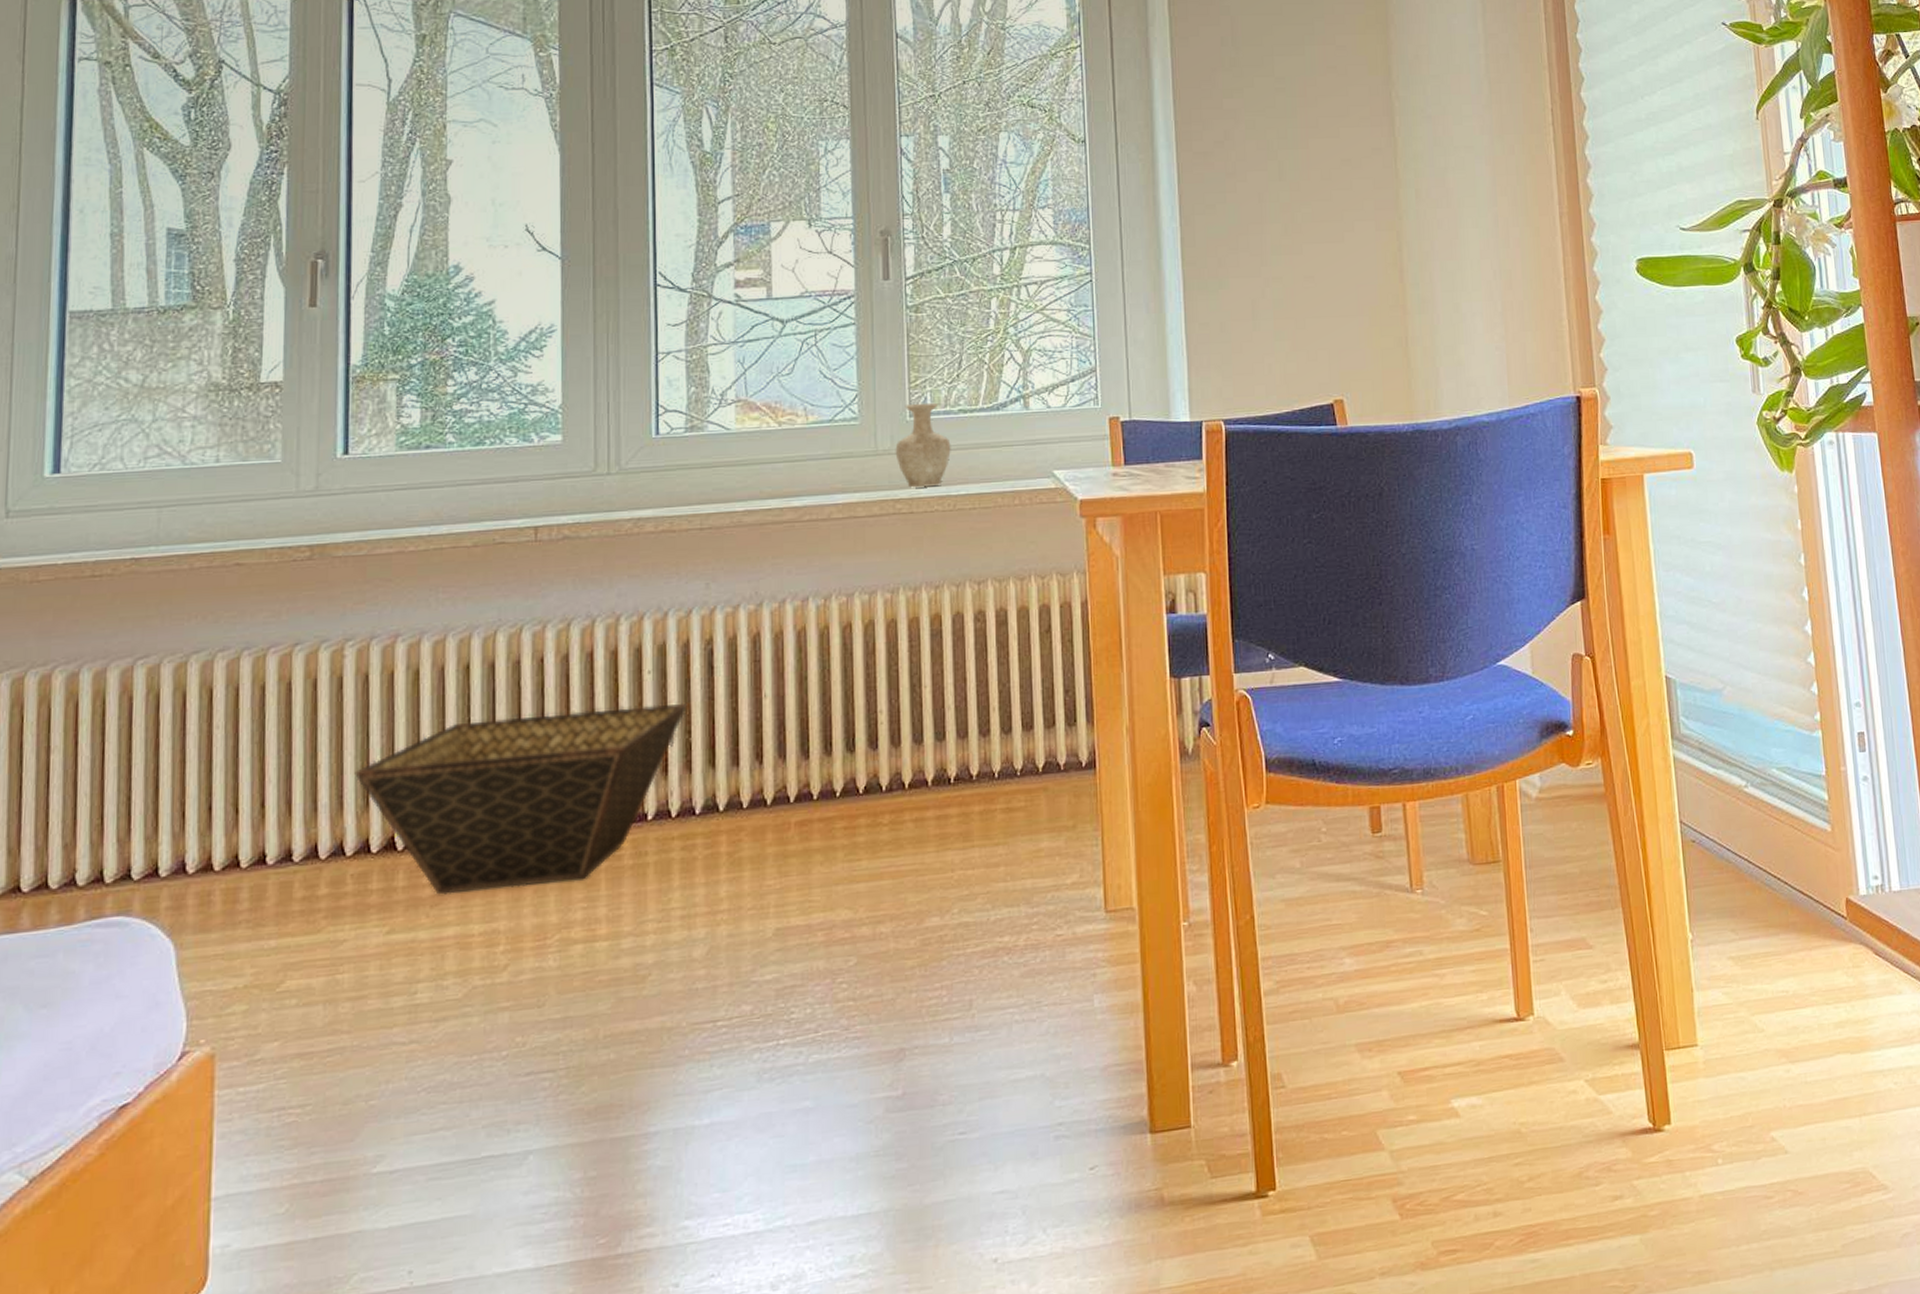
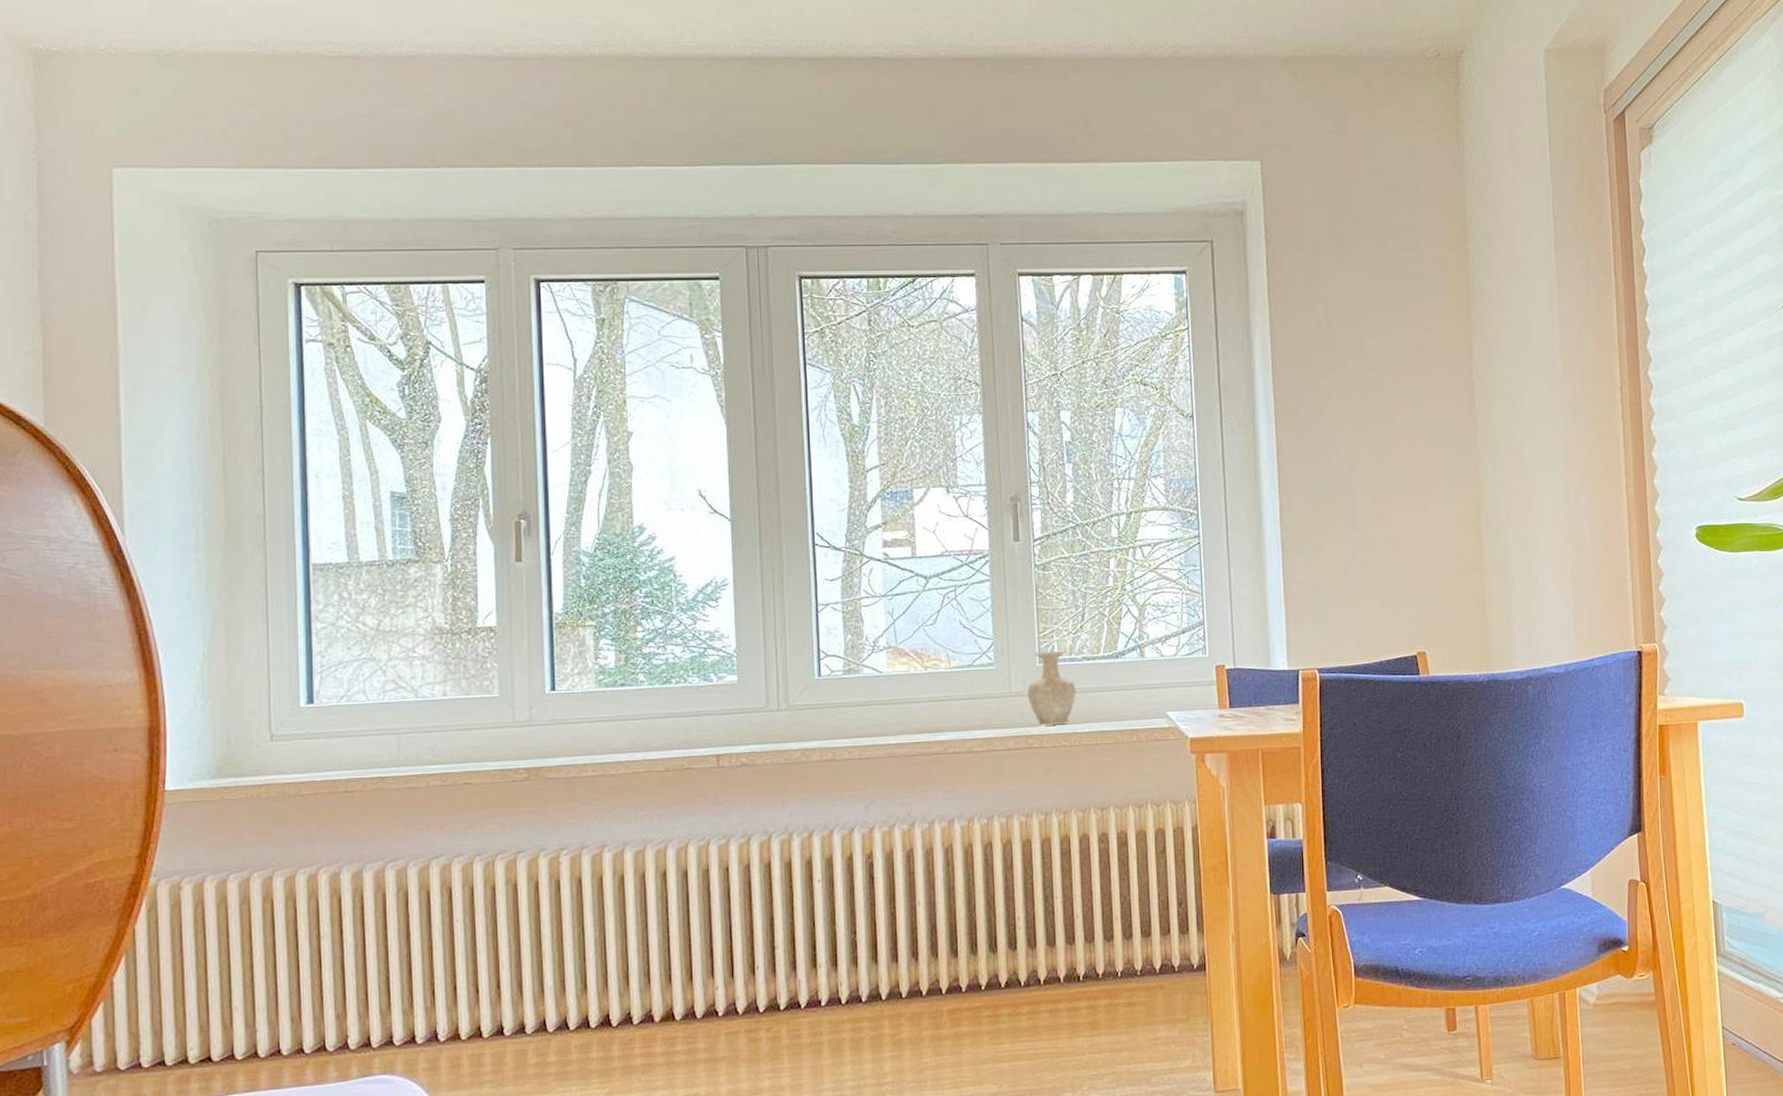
basket: present [355,704,687,895] -> none [574,908,852,1064]

